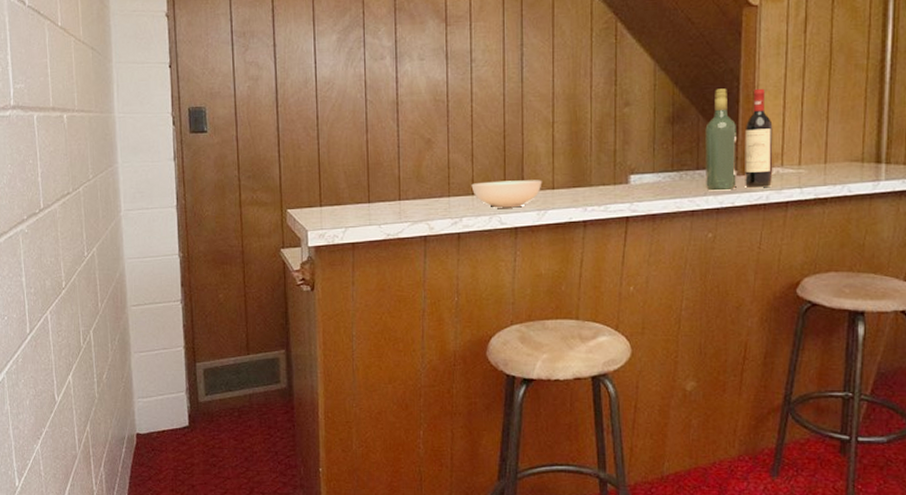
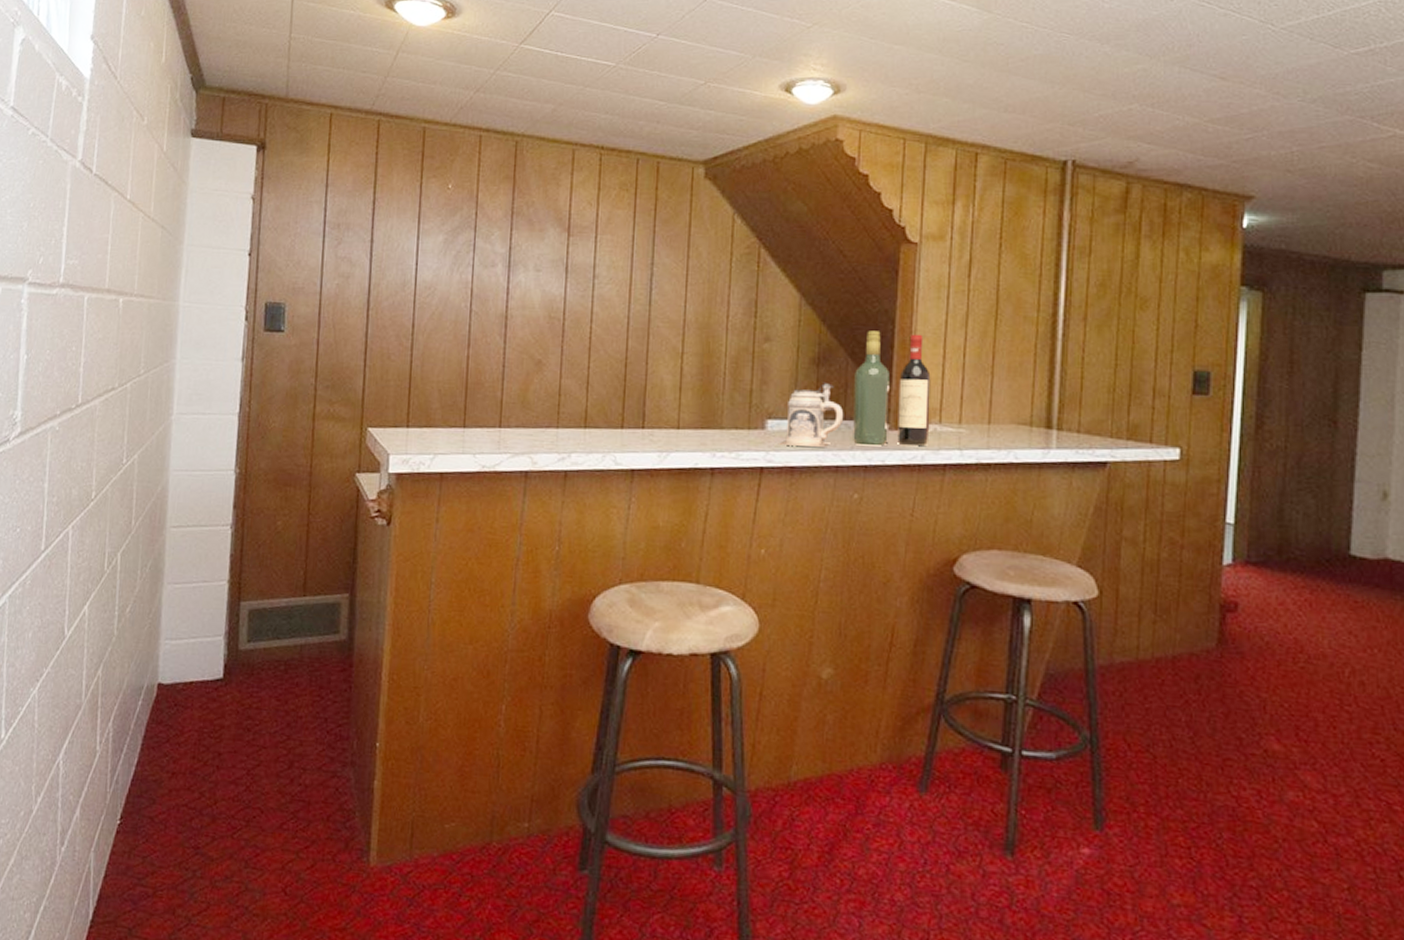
bowl: present [471,180,542,208] -> none [584,414,666,447]
beer mug: none [640,138,697,196] -> present [777,382,844,447]

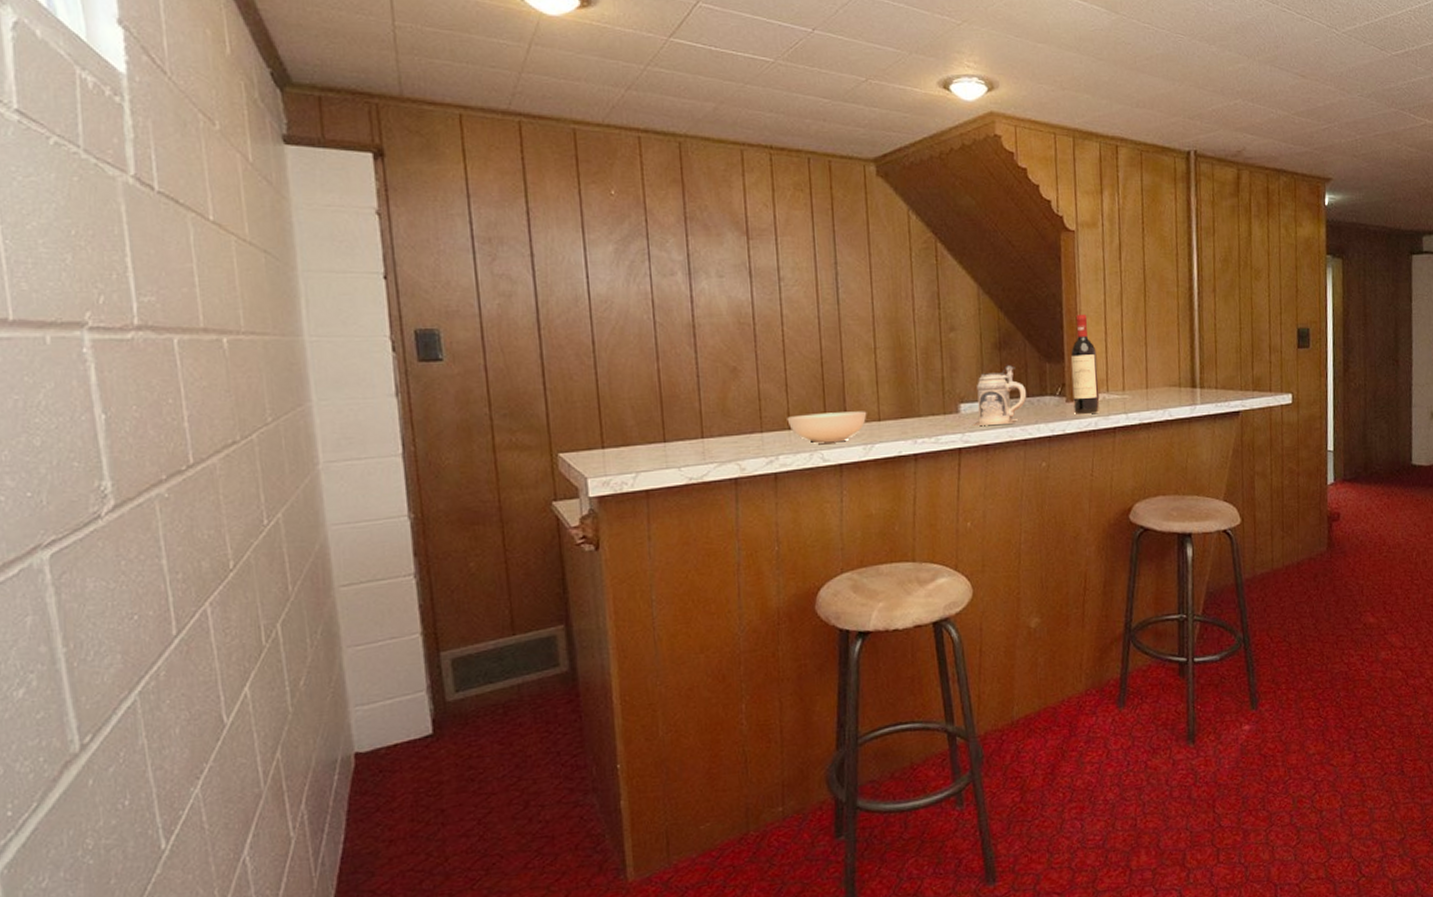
bowl: none [584,414,666,447] -> present [787,411,867,444]
wine bottle: present [853,331,889,447] -> none [1032,314,1066,419]

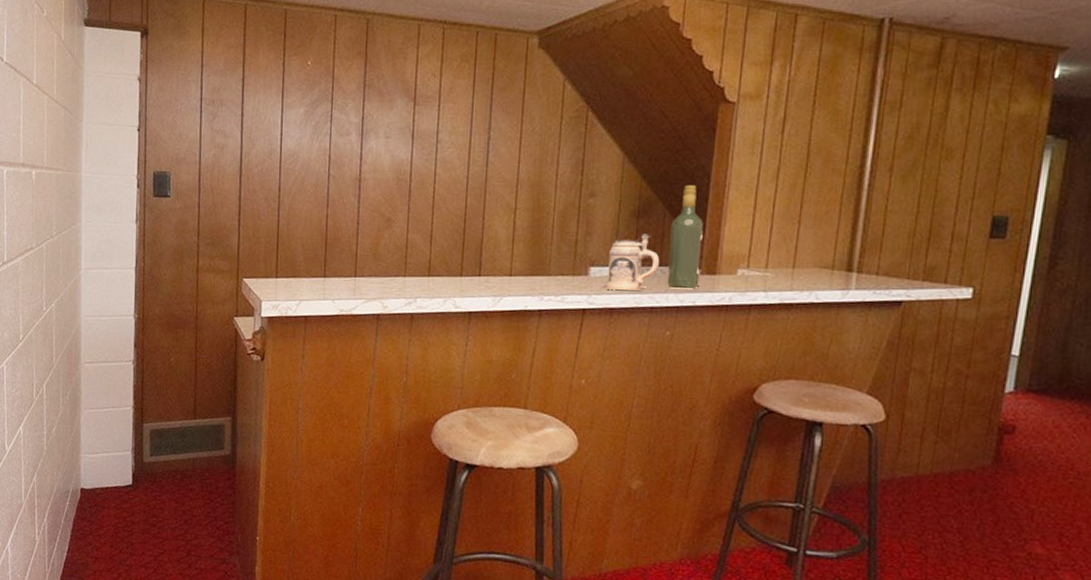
bowl: present [787,411,867,444] -> none [428,264,500,292]
wine bottle: none [1032,314,1066,419] -> present [667,185,703,289]
wine bottle: present [1070,314,1099,415] -> none [708,187,742,289]

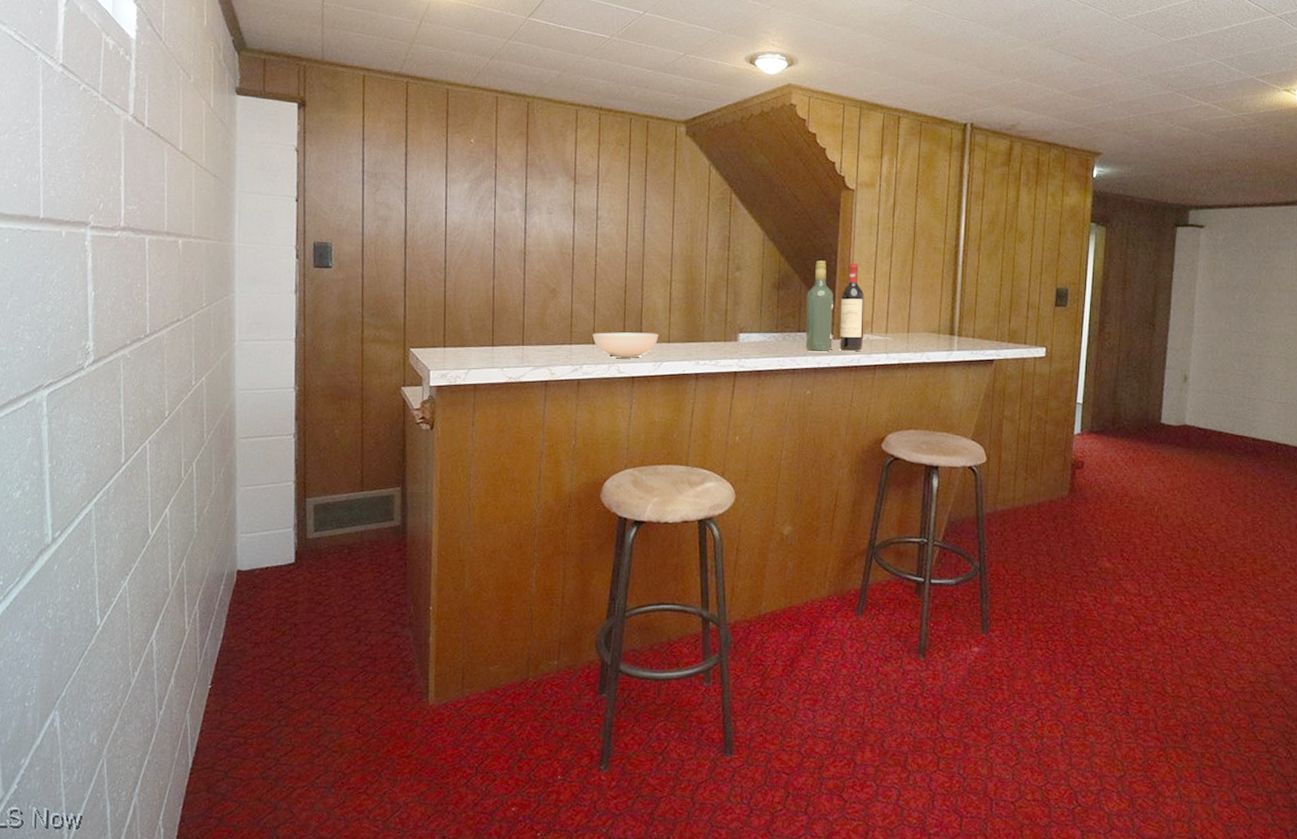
bowl: none [428,264,500,292] -> present [592,332,659,358]
beer mug: present [599,232,660,290] -> none [747,302,799,354]
wine bottle: none [708,187,742,289] -> present [840,262,865,352]

